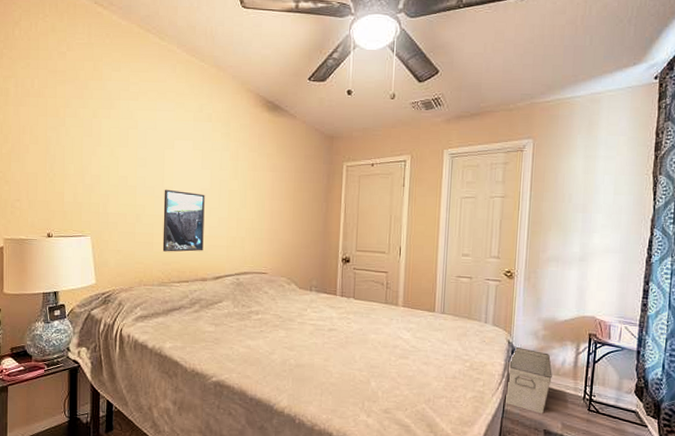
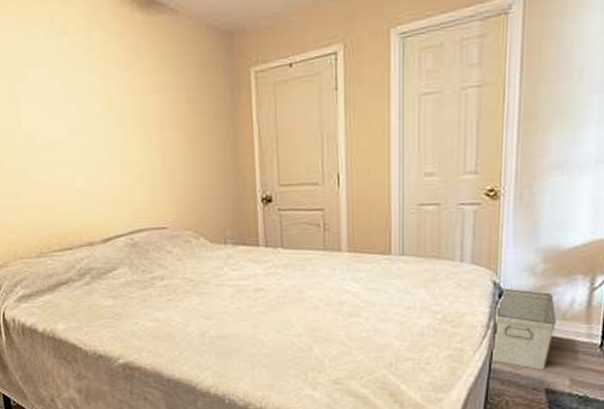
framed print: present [162,189,205,252] -> none [23,134,84,215]

